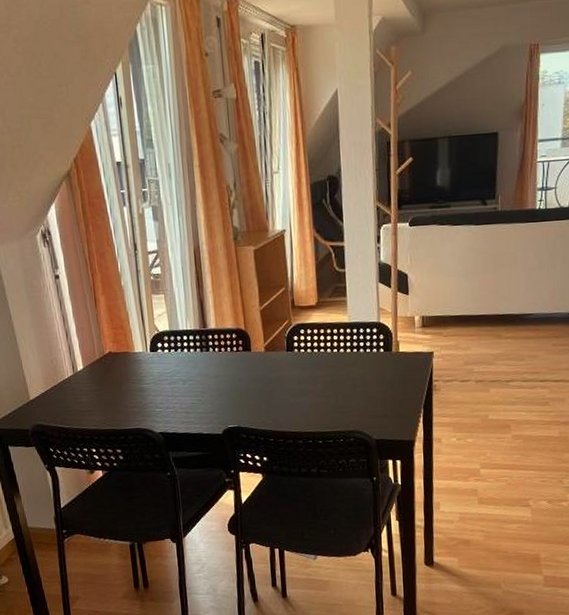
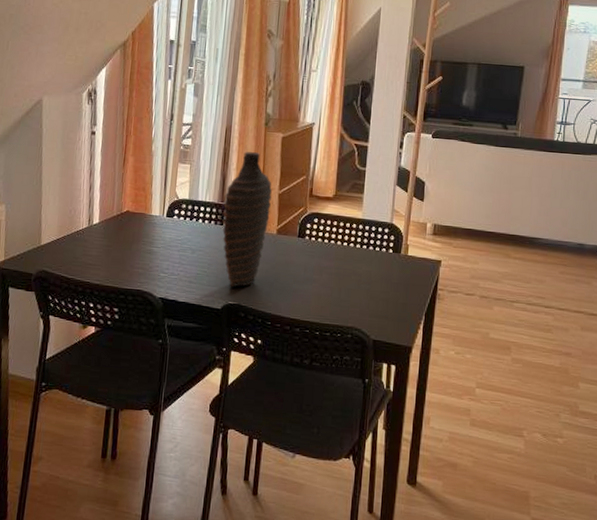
decorative vase: none [205,271,255,411] -> present [222,152,272,287]

